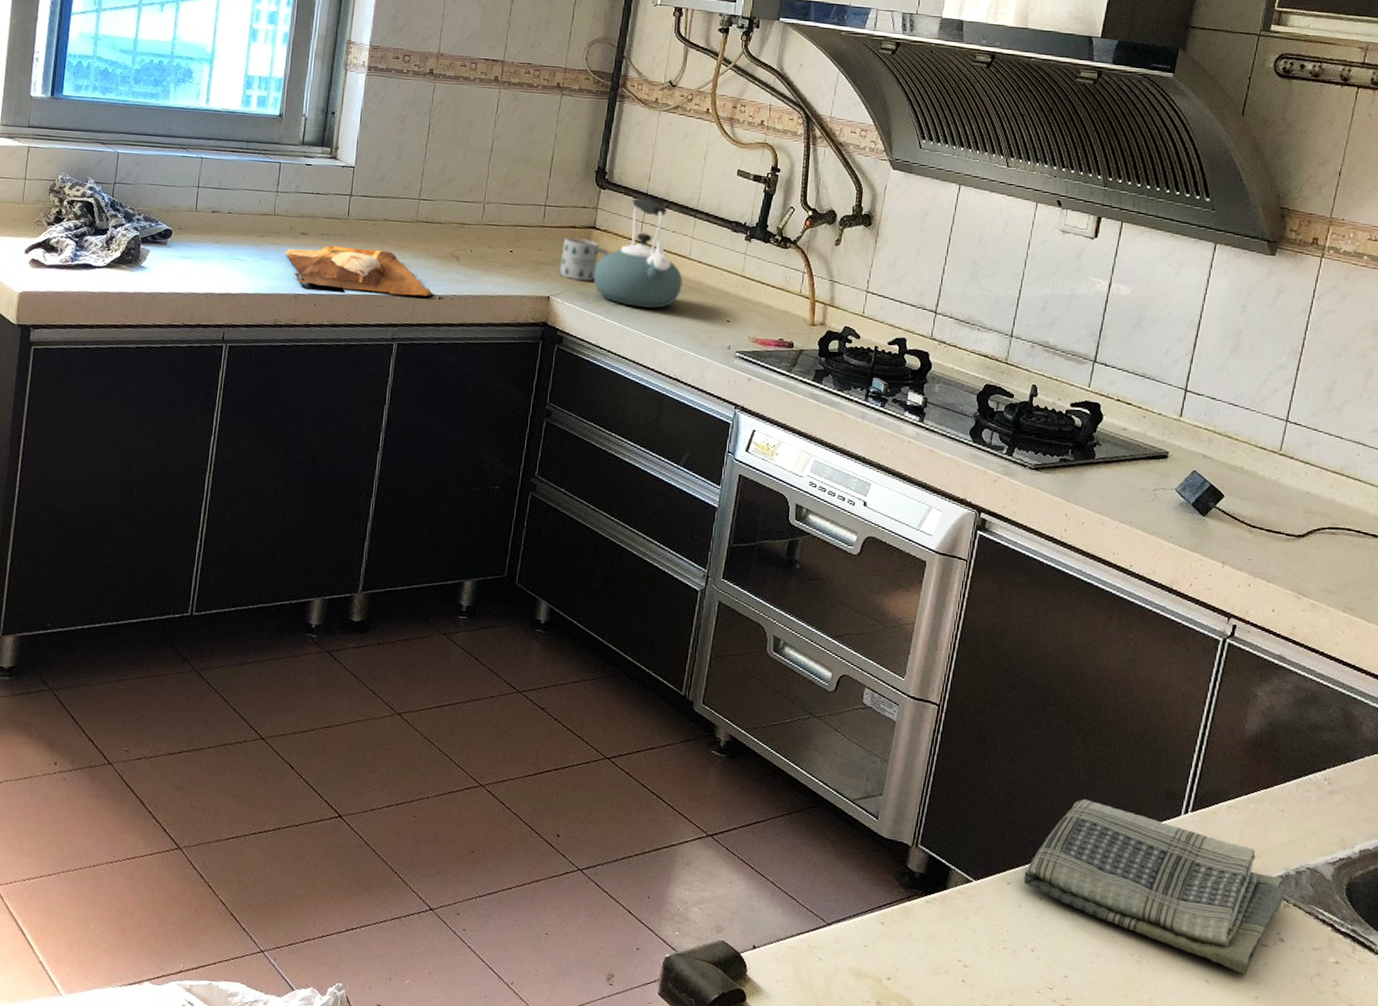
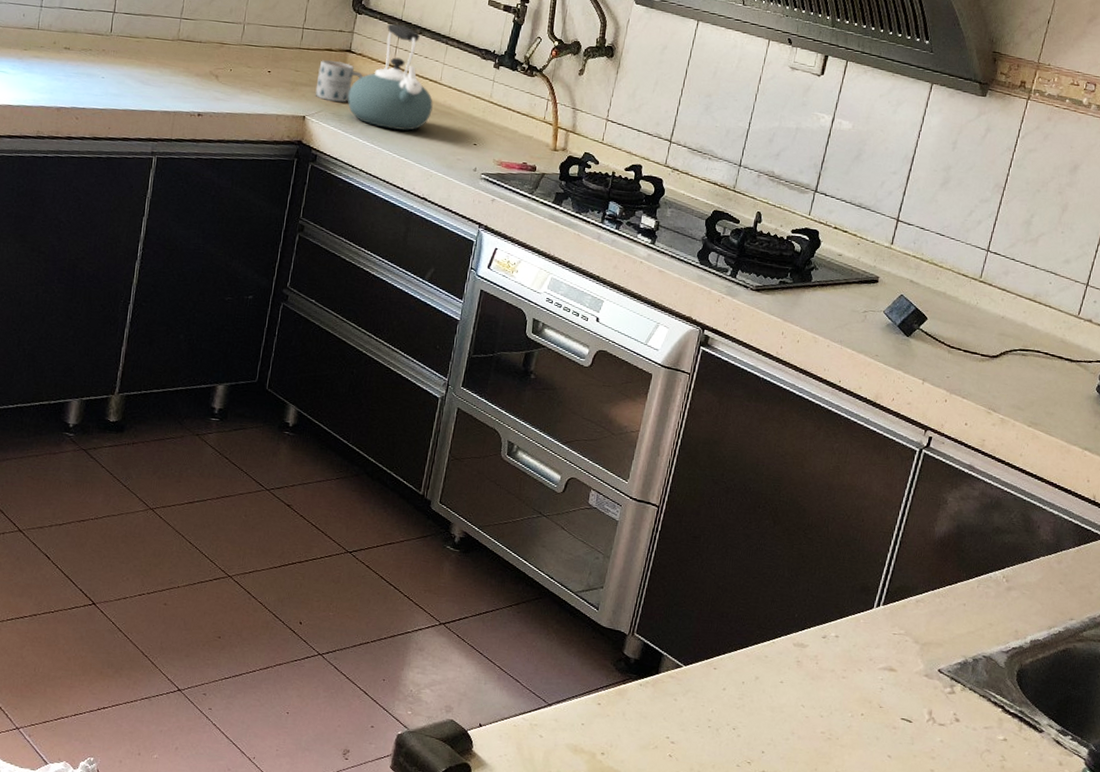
cutting board: present [284,245,433,296] -> none [47,60,192,113]
dish towel: present [1024,799,1285,975] -> none [729,593,963,751]

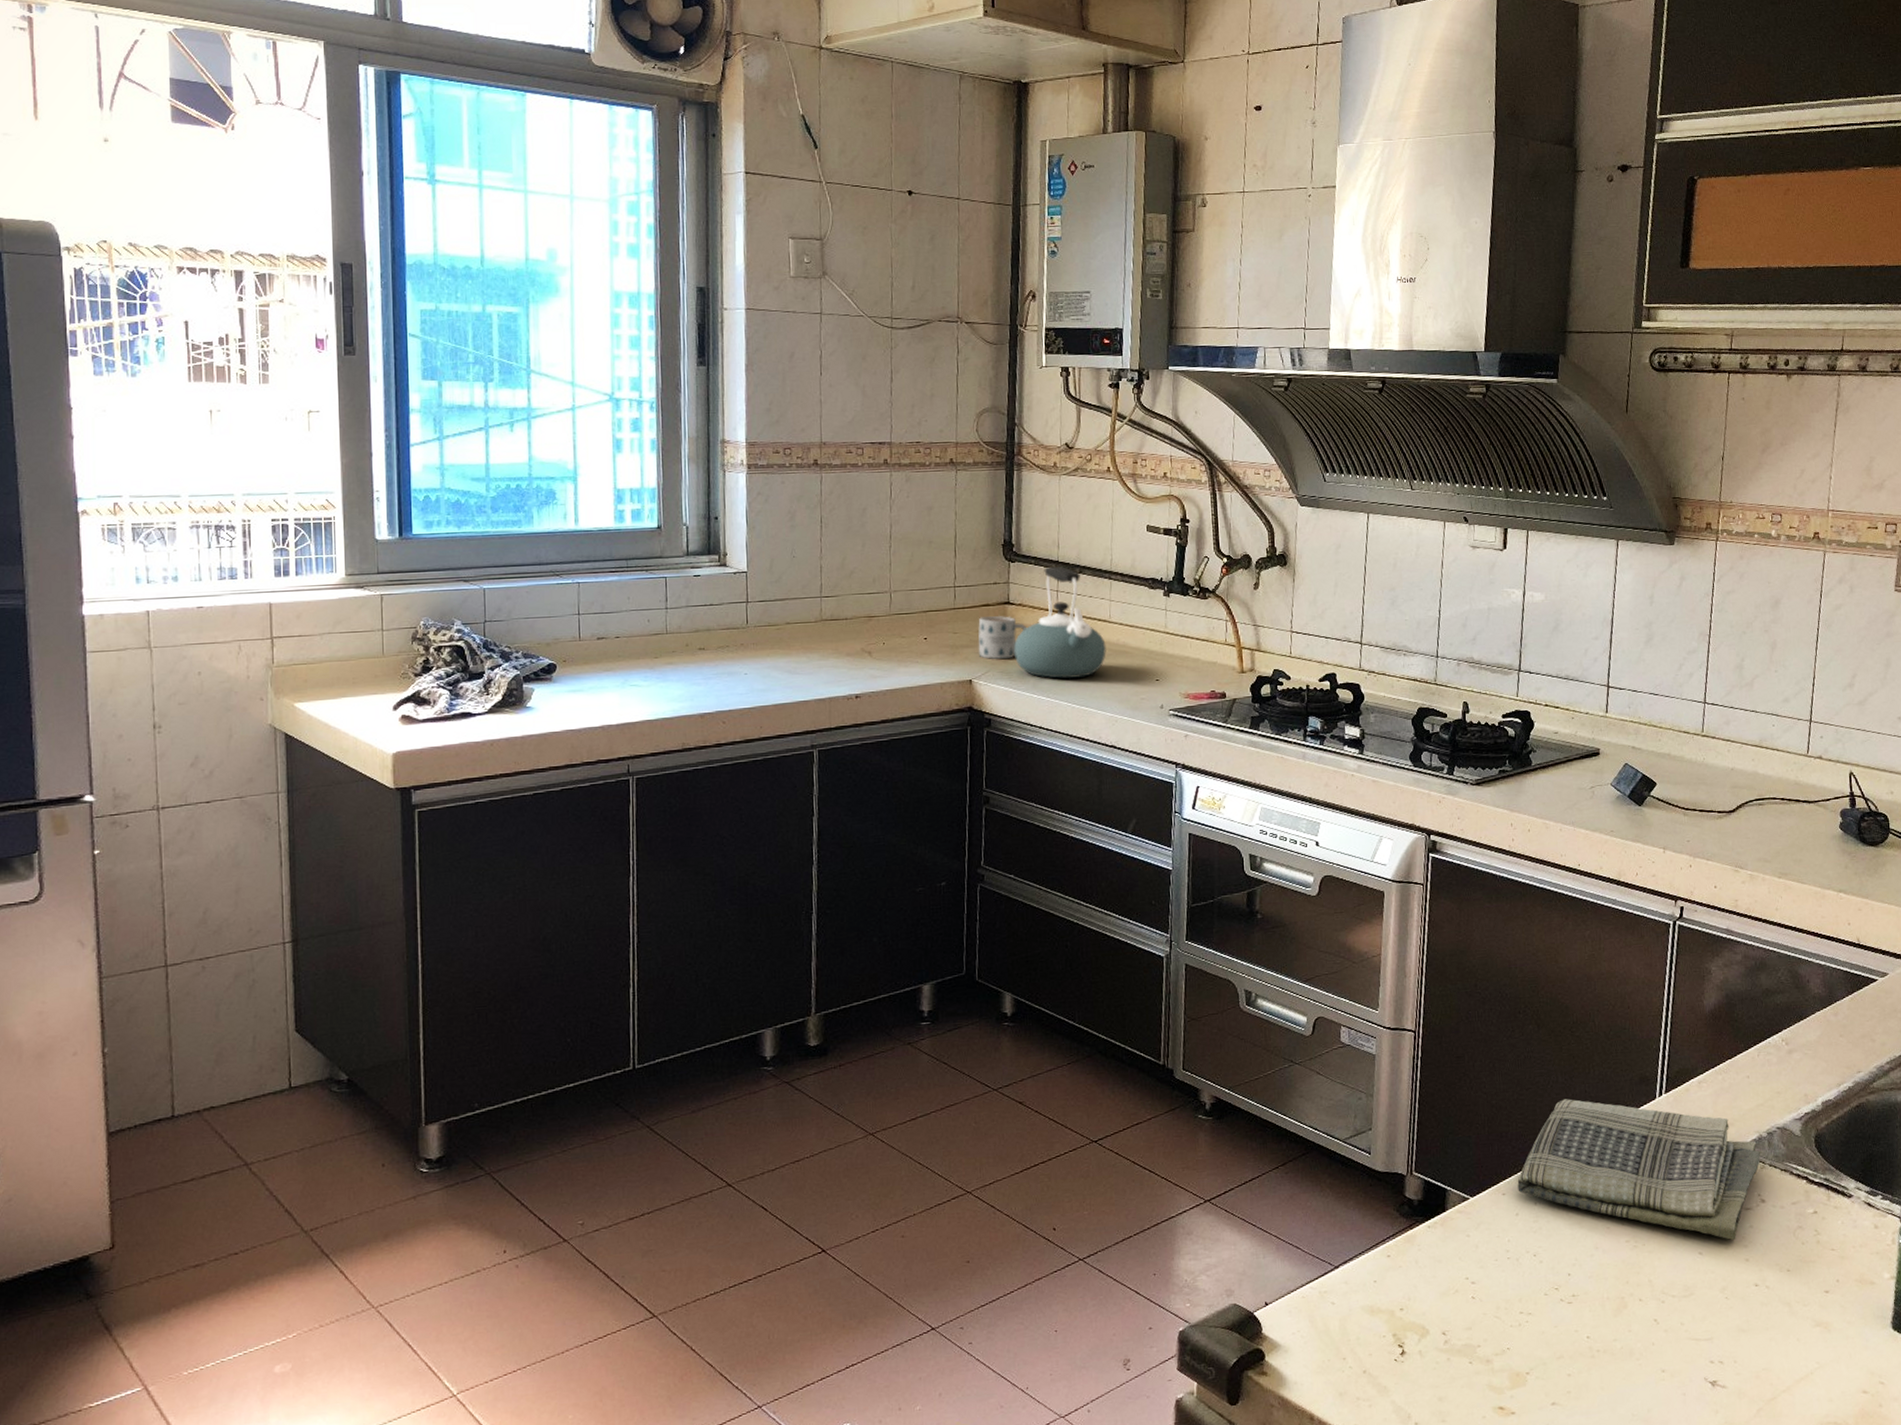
dish towel: none [729,593,963,751] -> present [1517,1099,1761,1241]

